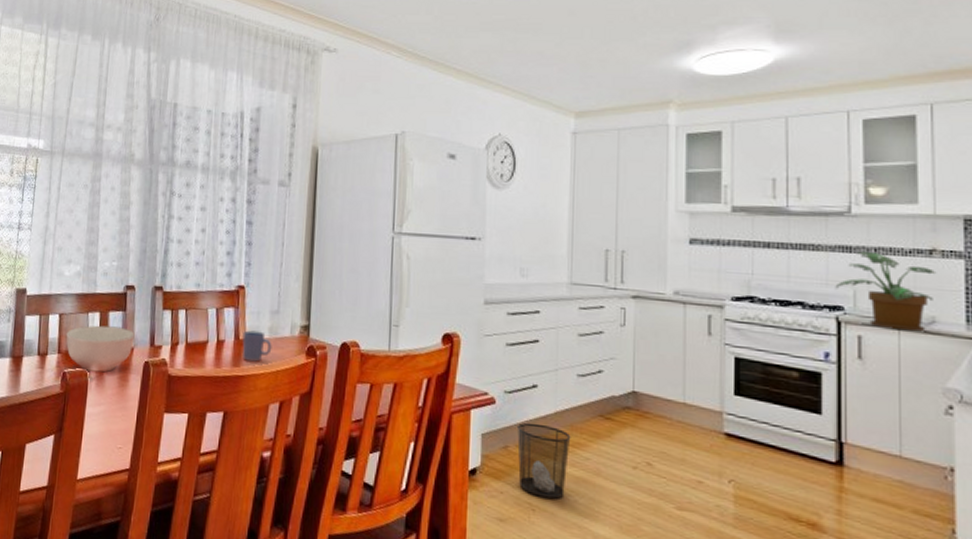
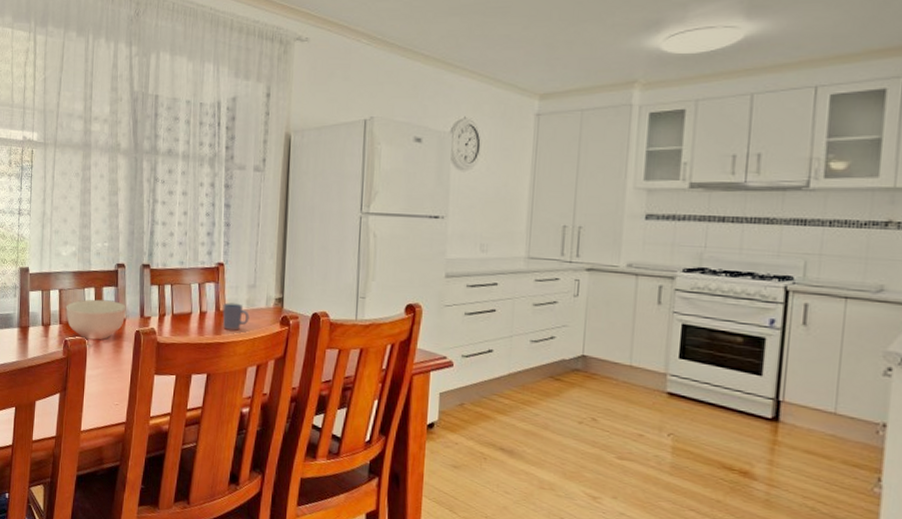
waste bin: present [517,422,571,500] -> none [472,383,523,450]
potted plant: present [835,250,937,332] -> none [786,223,890,300]

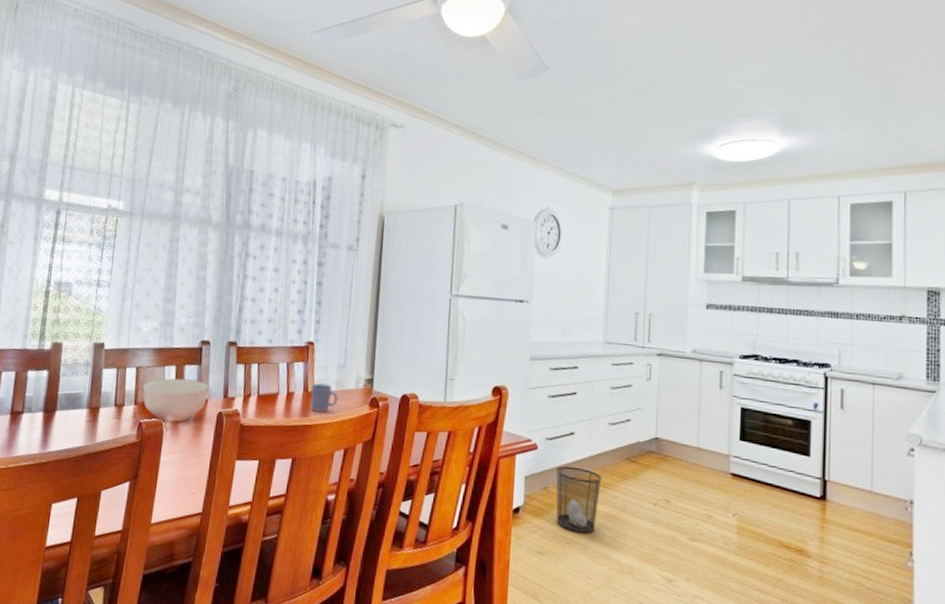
waste bin: none [472,383,523,450] -> present [556,465,602,534]

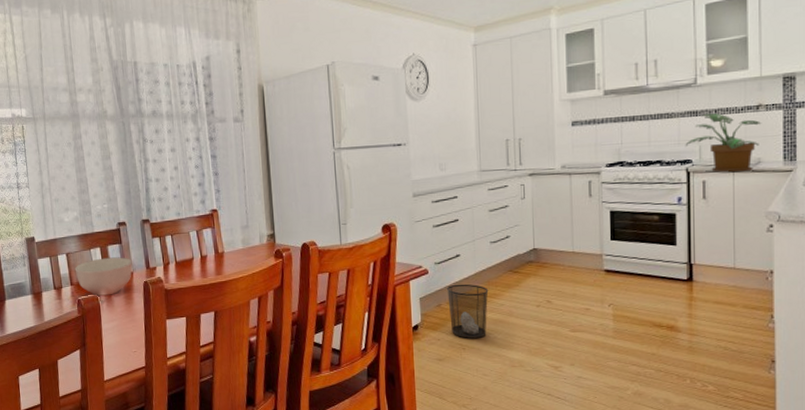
mug: present [310,383,339,413] -> none [221,244,247,269]
potted plant: none [824,316,905,386] -> present [685,113,762,173]

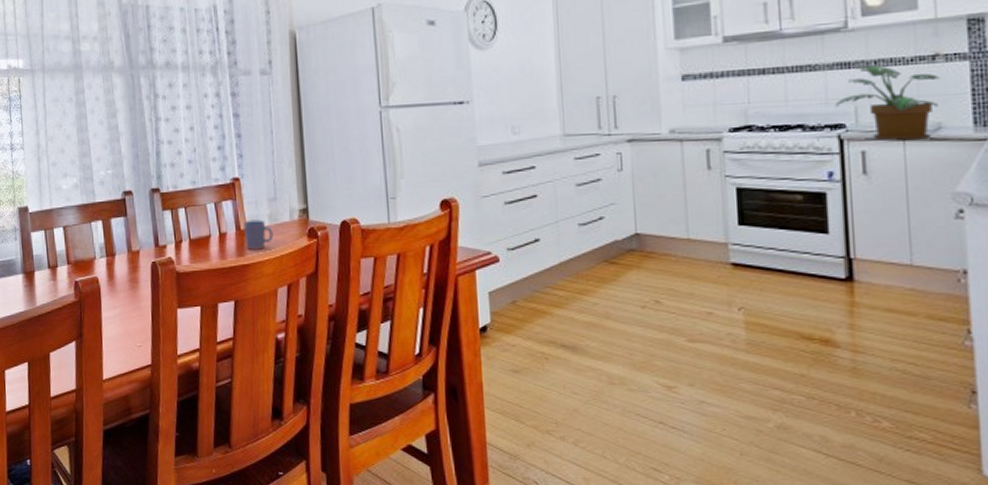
bowl: present [74,257,133,296] -> none [72,232,139,278]
mug: none [221,244,247,269] -> present [243,220,274,250]
waste bin: present [447,284,489,339] -> none [524,276,578,347]

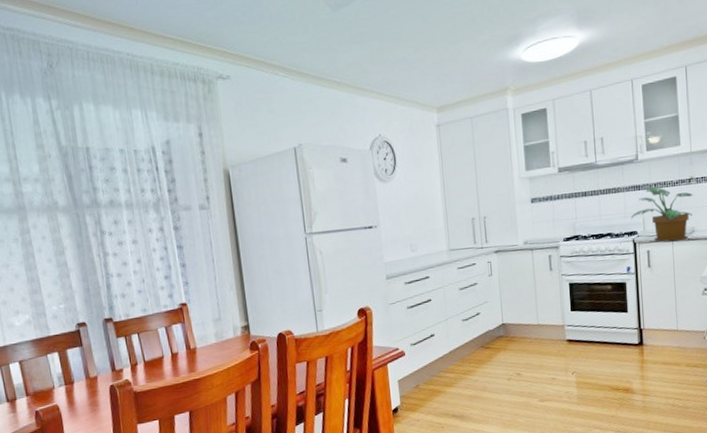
mug: present [243,220,274,250] -> none [193,338,221,366]

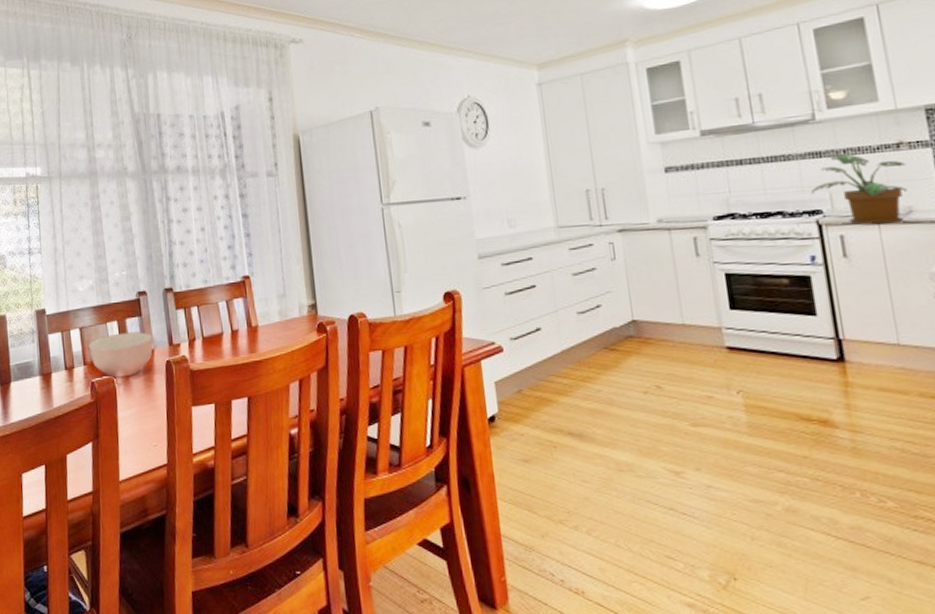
bowl: none [30,360,96,405] -> present [88,332,154,378]

